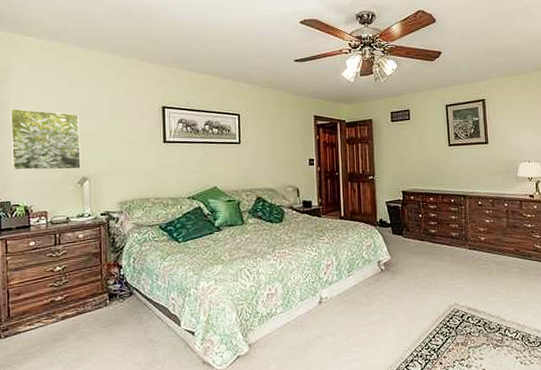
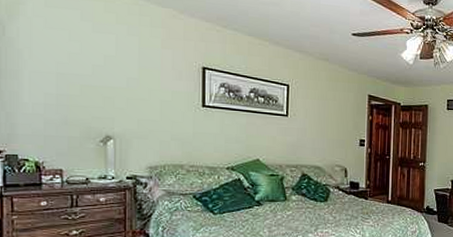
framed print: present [9,108,81,171] -> none [18,48,105,127]

